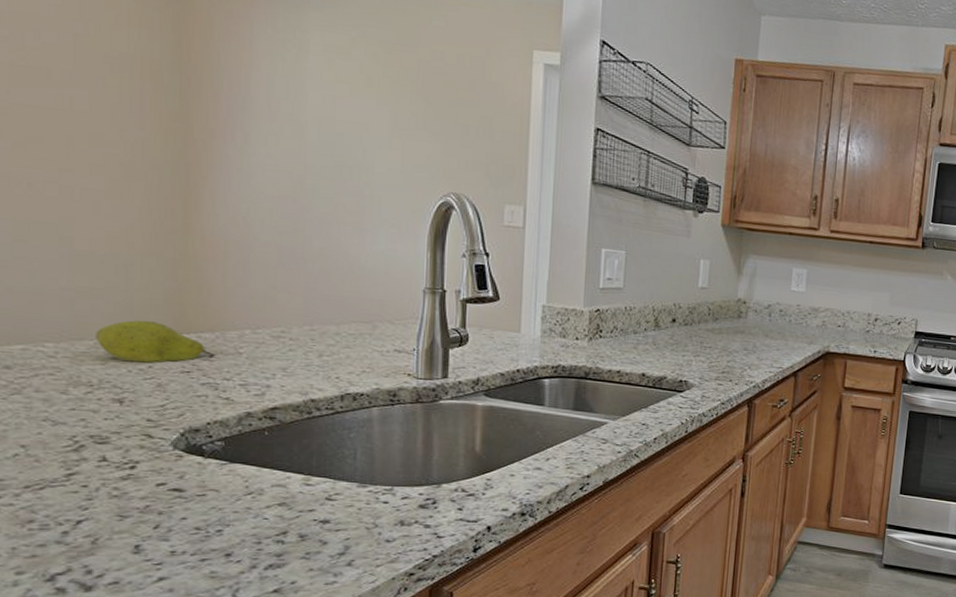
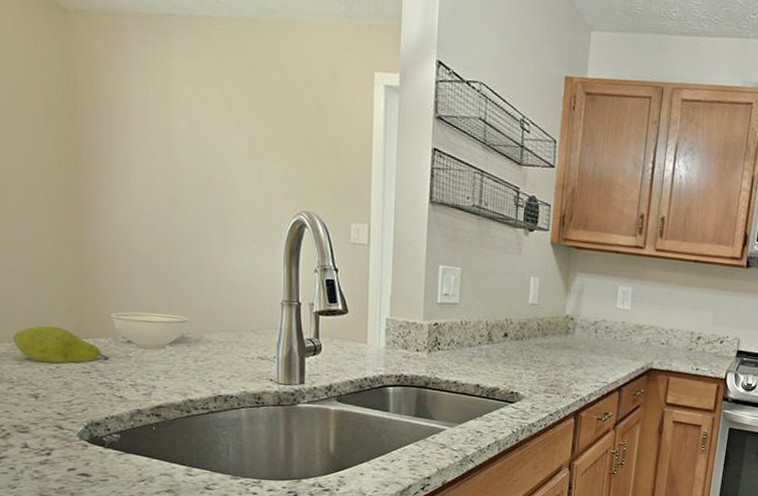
bowl: none [219,302,315,345] -> present [110,312,190,350]

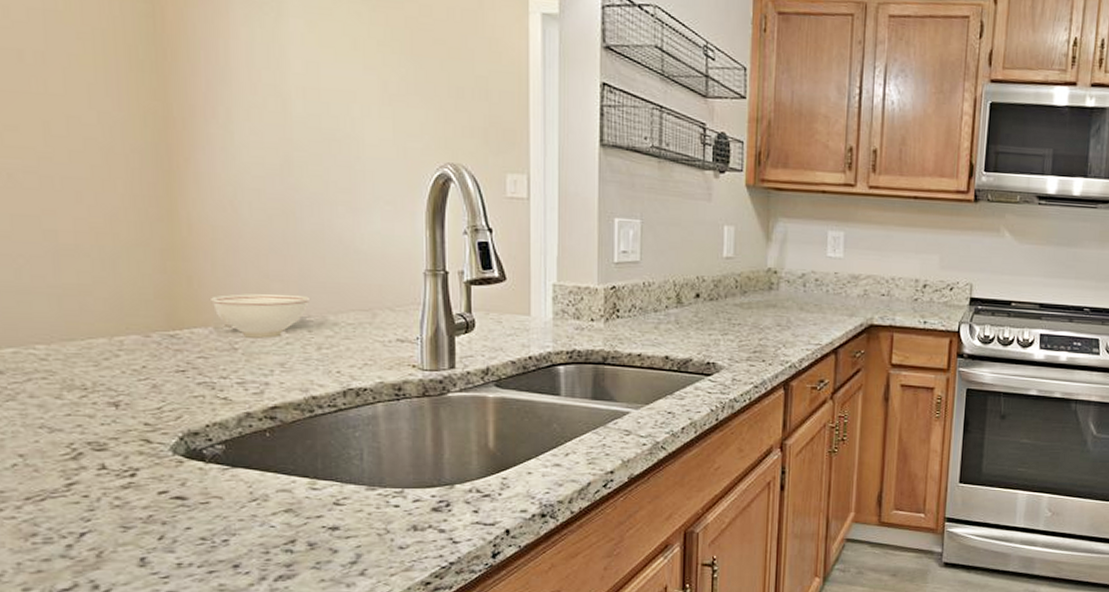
fruit: present [13,326,109,365] -> none [86,316,210,364]

